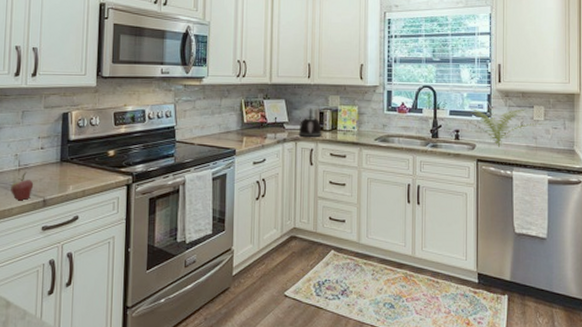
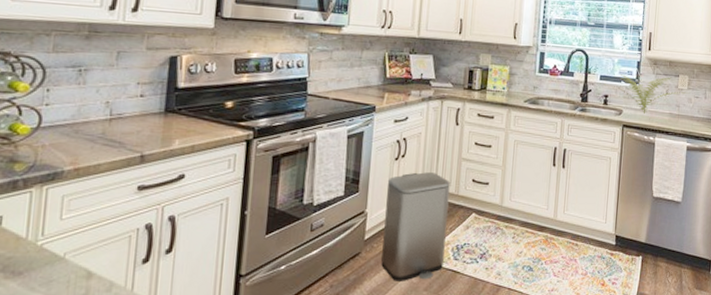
fruit: present [11,171,34,201] -> none [98,121,129,156]
pedal bin: none [249,211,308,316] -> present [381,172,450,281]
kettle: present [298,108,322,138] -> none [445,66,470,97]

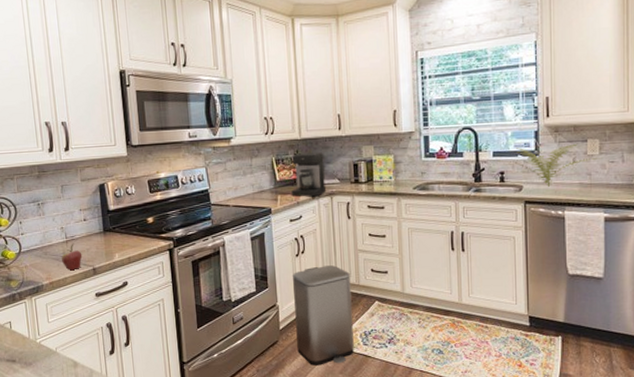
fruit: none [98,121,129,156] -> present [61,242,83,271]
coffee maker: none [400,52,440,99] -> present [291,152,326,197]

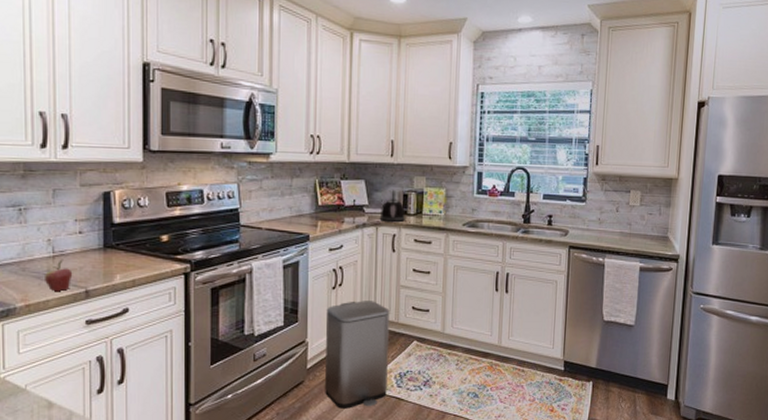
coffee maker: present [291,152,326,197] -> none [334,177,372,226]
kettle: none [333,161,357,192] -> present [379,190,405,223]
plant: present [490,144,603,187] -> none [540,192,642,233]

